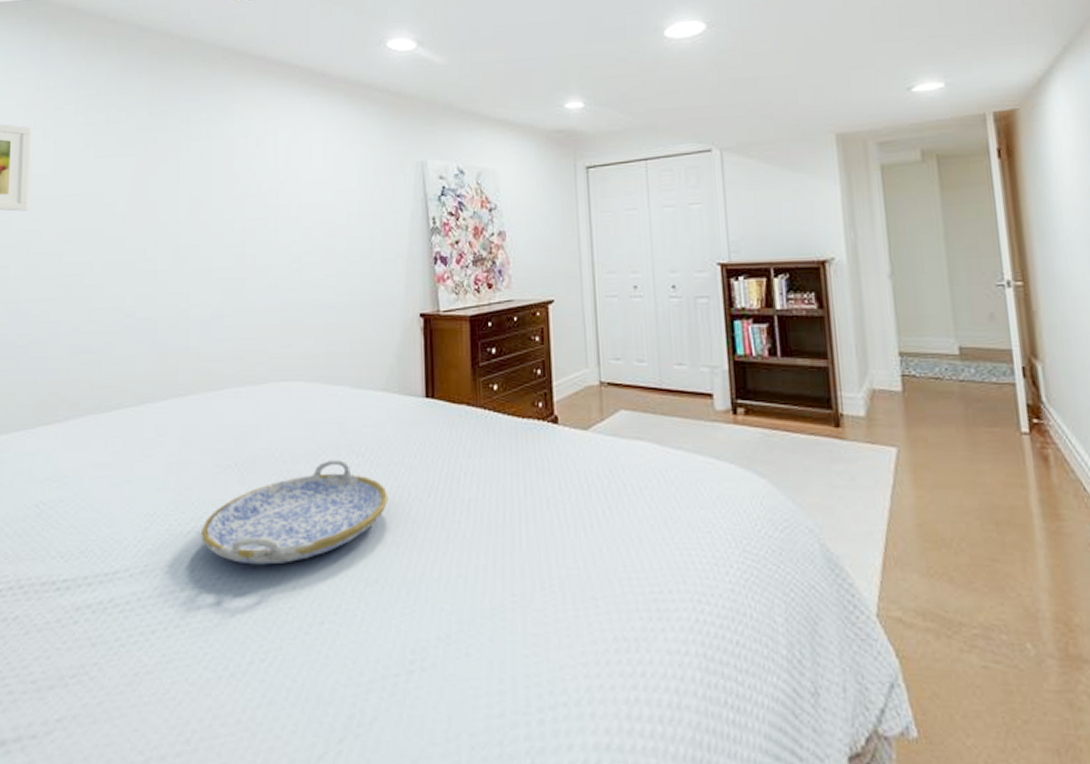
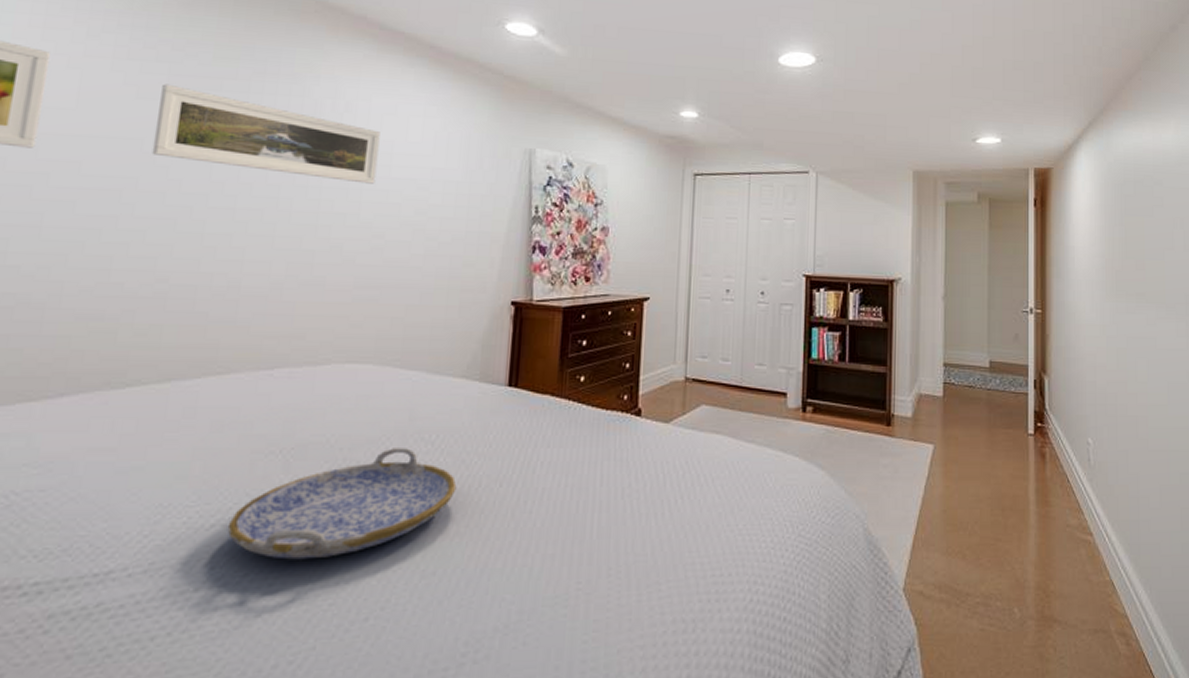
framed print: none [111,142,288,212] -> present [152,84,380,184]

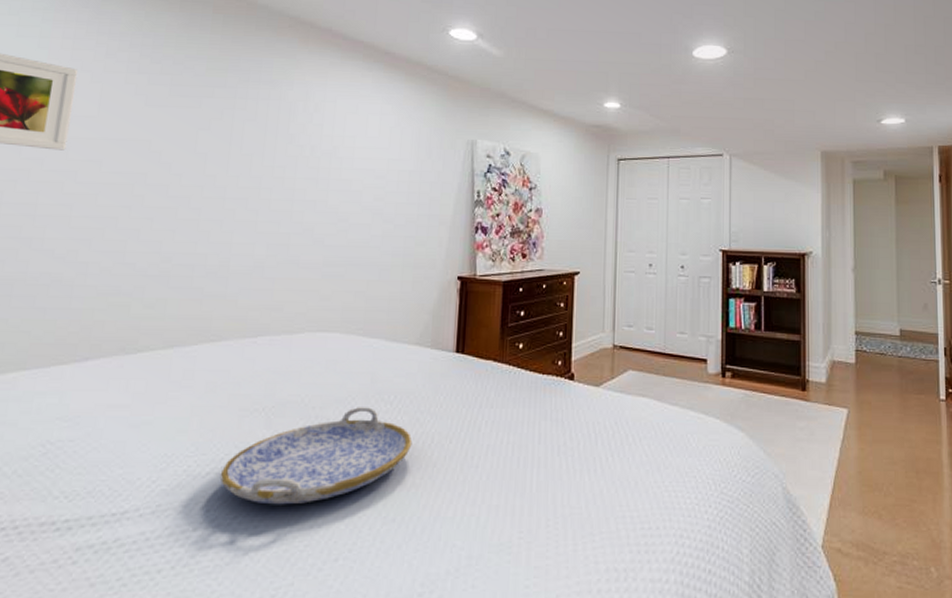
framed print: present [152,84,380,184] -> none [157,93,344,174]

